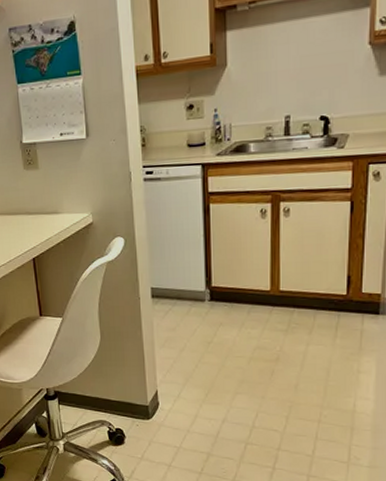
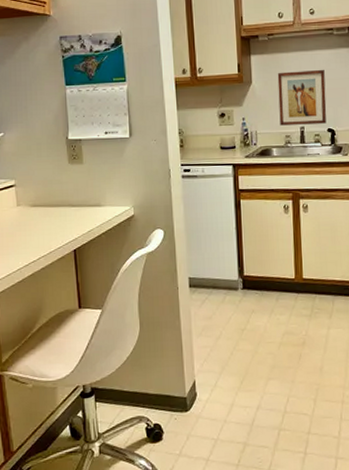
wall art: none [259,41,320,116] -> present [277,69,327,126]

